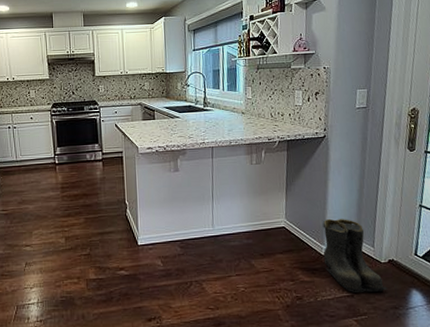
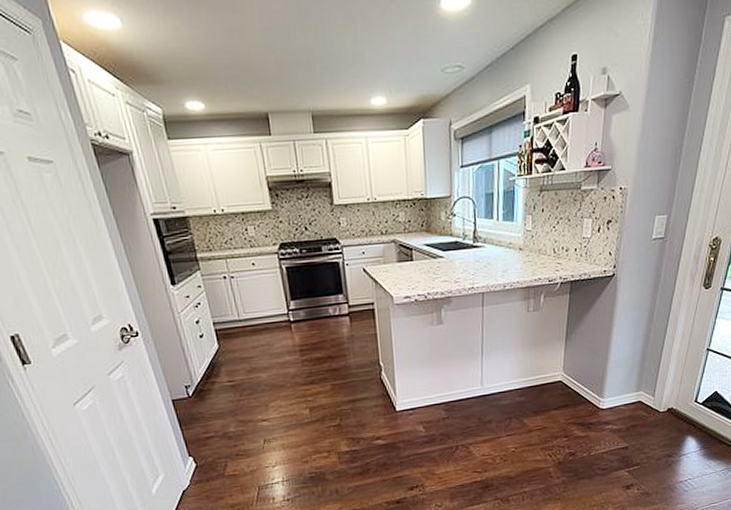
boots: present [322,218,388,293] -> none [600,368,664,444]

